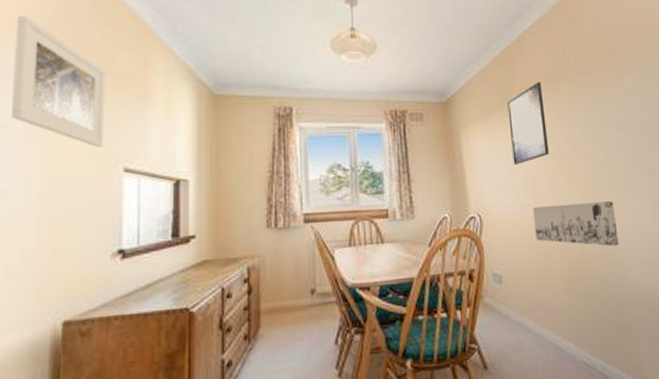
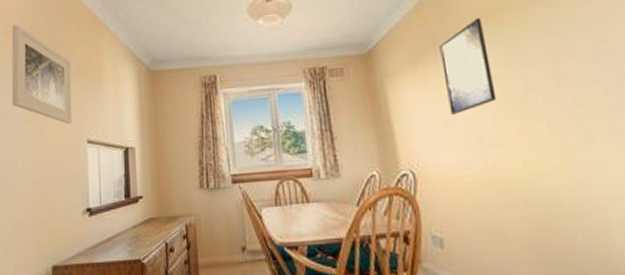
wall art: present [532,200,619,247] -> none [477,150,602,207]

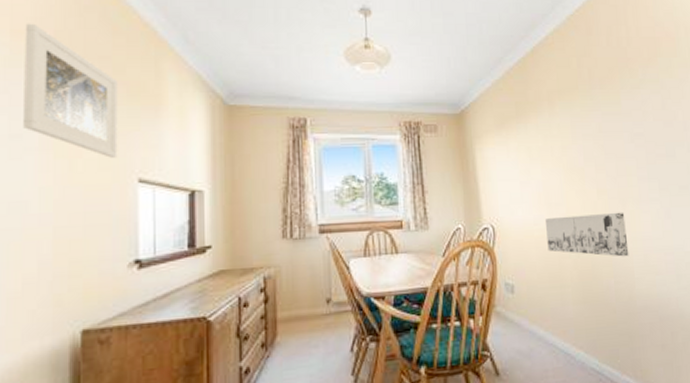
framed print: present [439,18,497,115] -> none [521,94,563,176]
wall art: none [477,150,602,207] -> present [544,212,629,257]

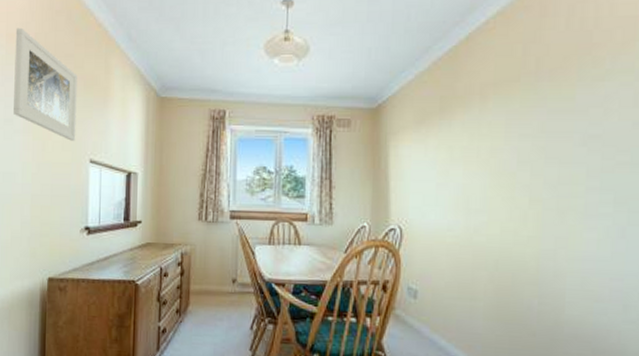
wall art: present [544,212,629,257] -> none [460,224,562,277]

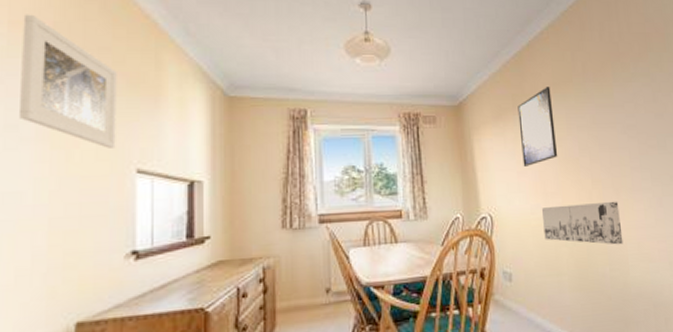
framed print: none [444,87,490,178] -> present [518,87,558,166]
wall art: none [460,224,562,277] -> present [541,201,623,245]

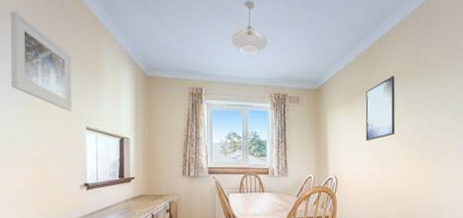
wall art: present [541,201,623,245] -> none [376,173,442,208]

